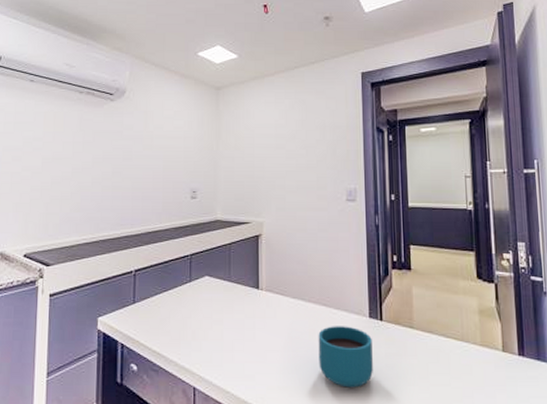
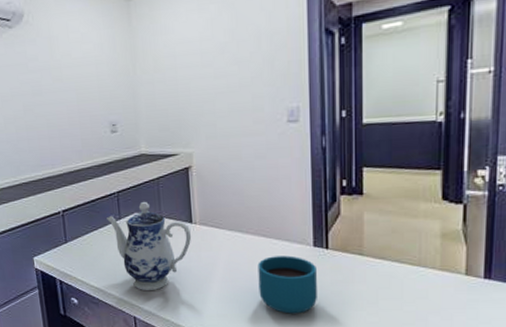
teapot: none [178,265,258,359] -> present [107,201,192,291]

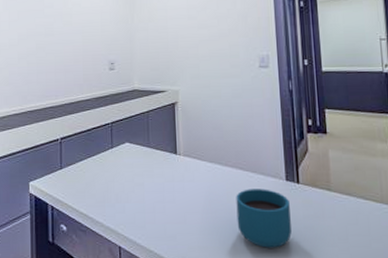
teapot: present [107,201,192,291] -> none [100,132,176,220]

